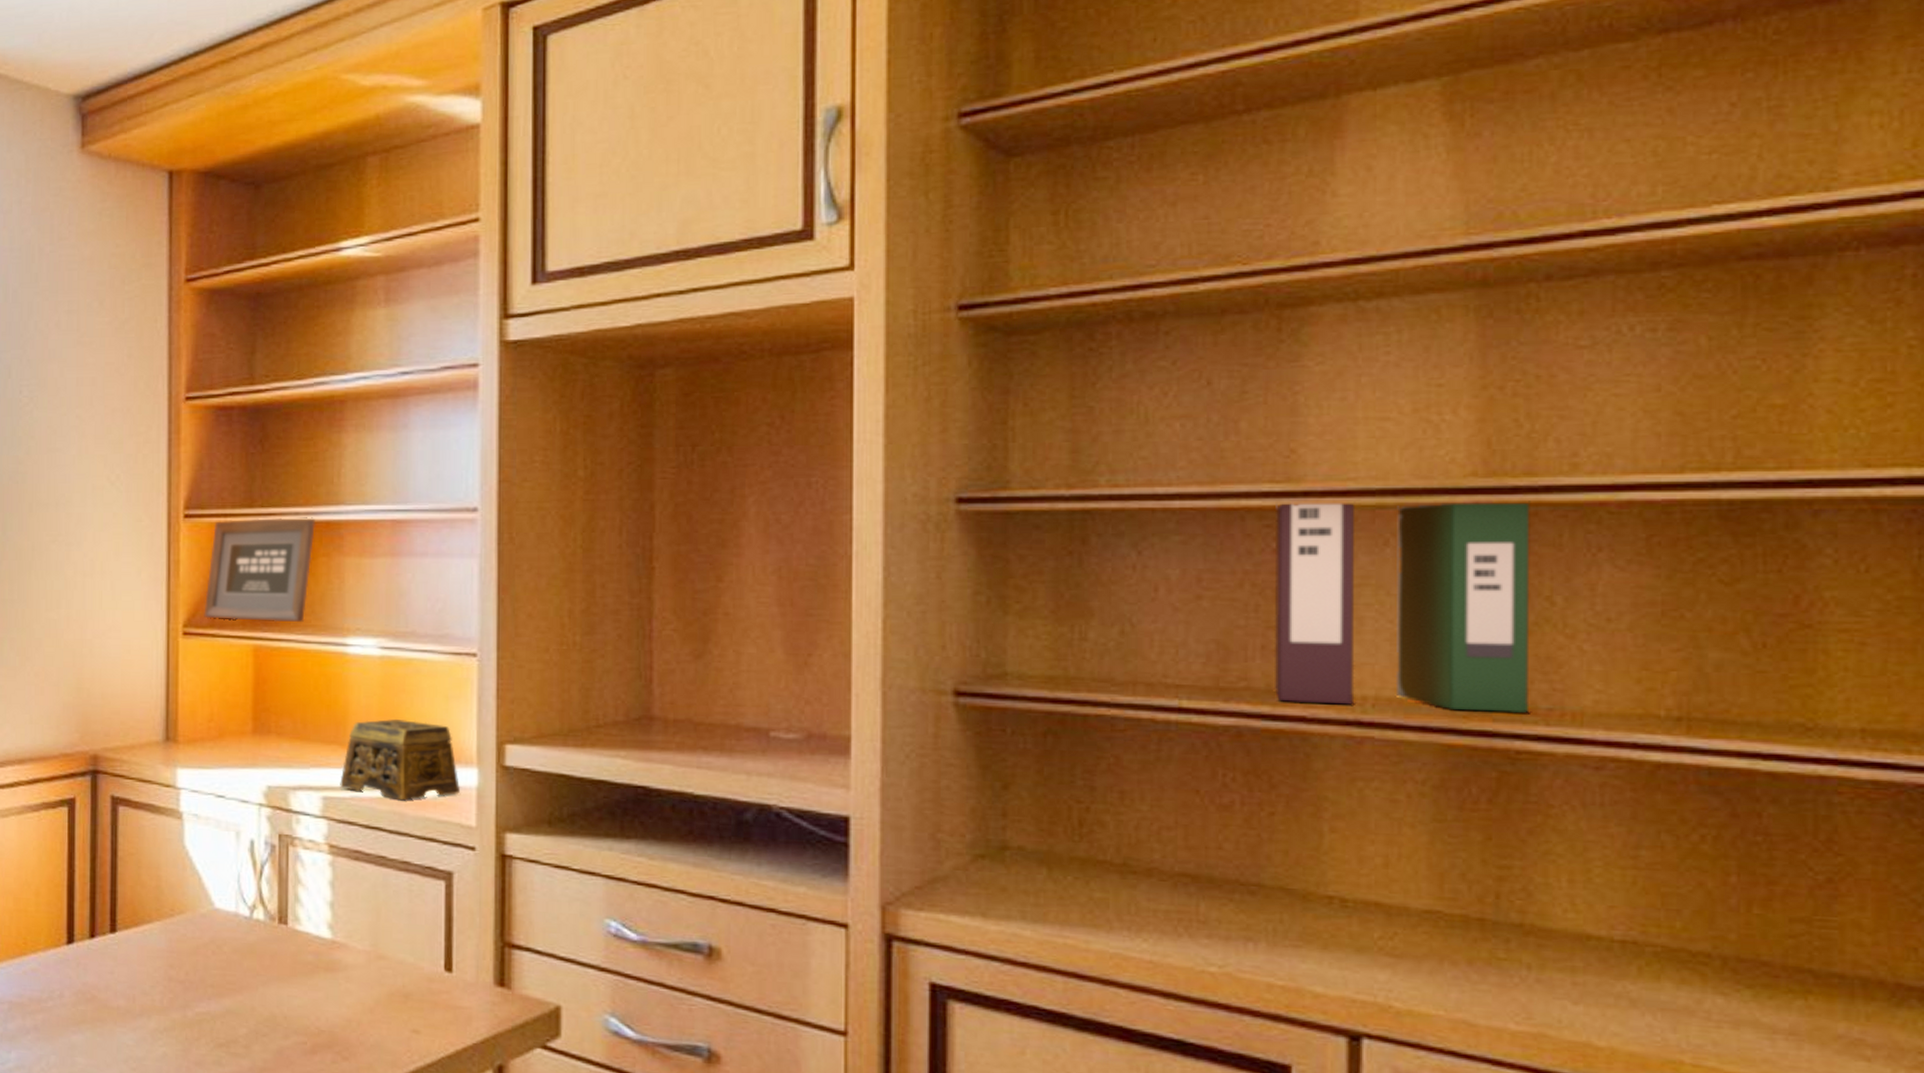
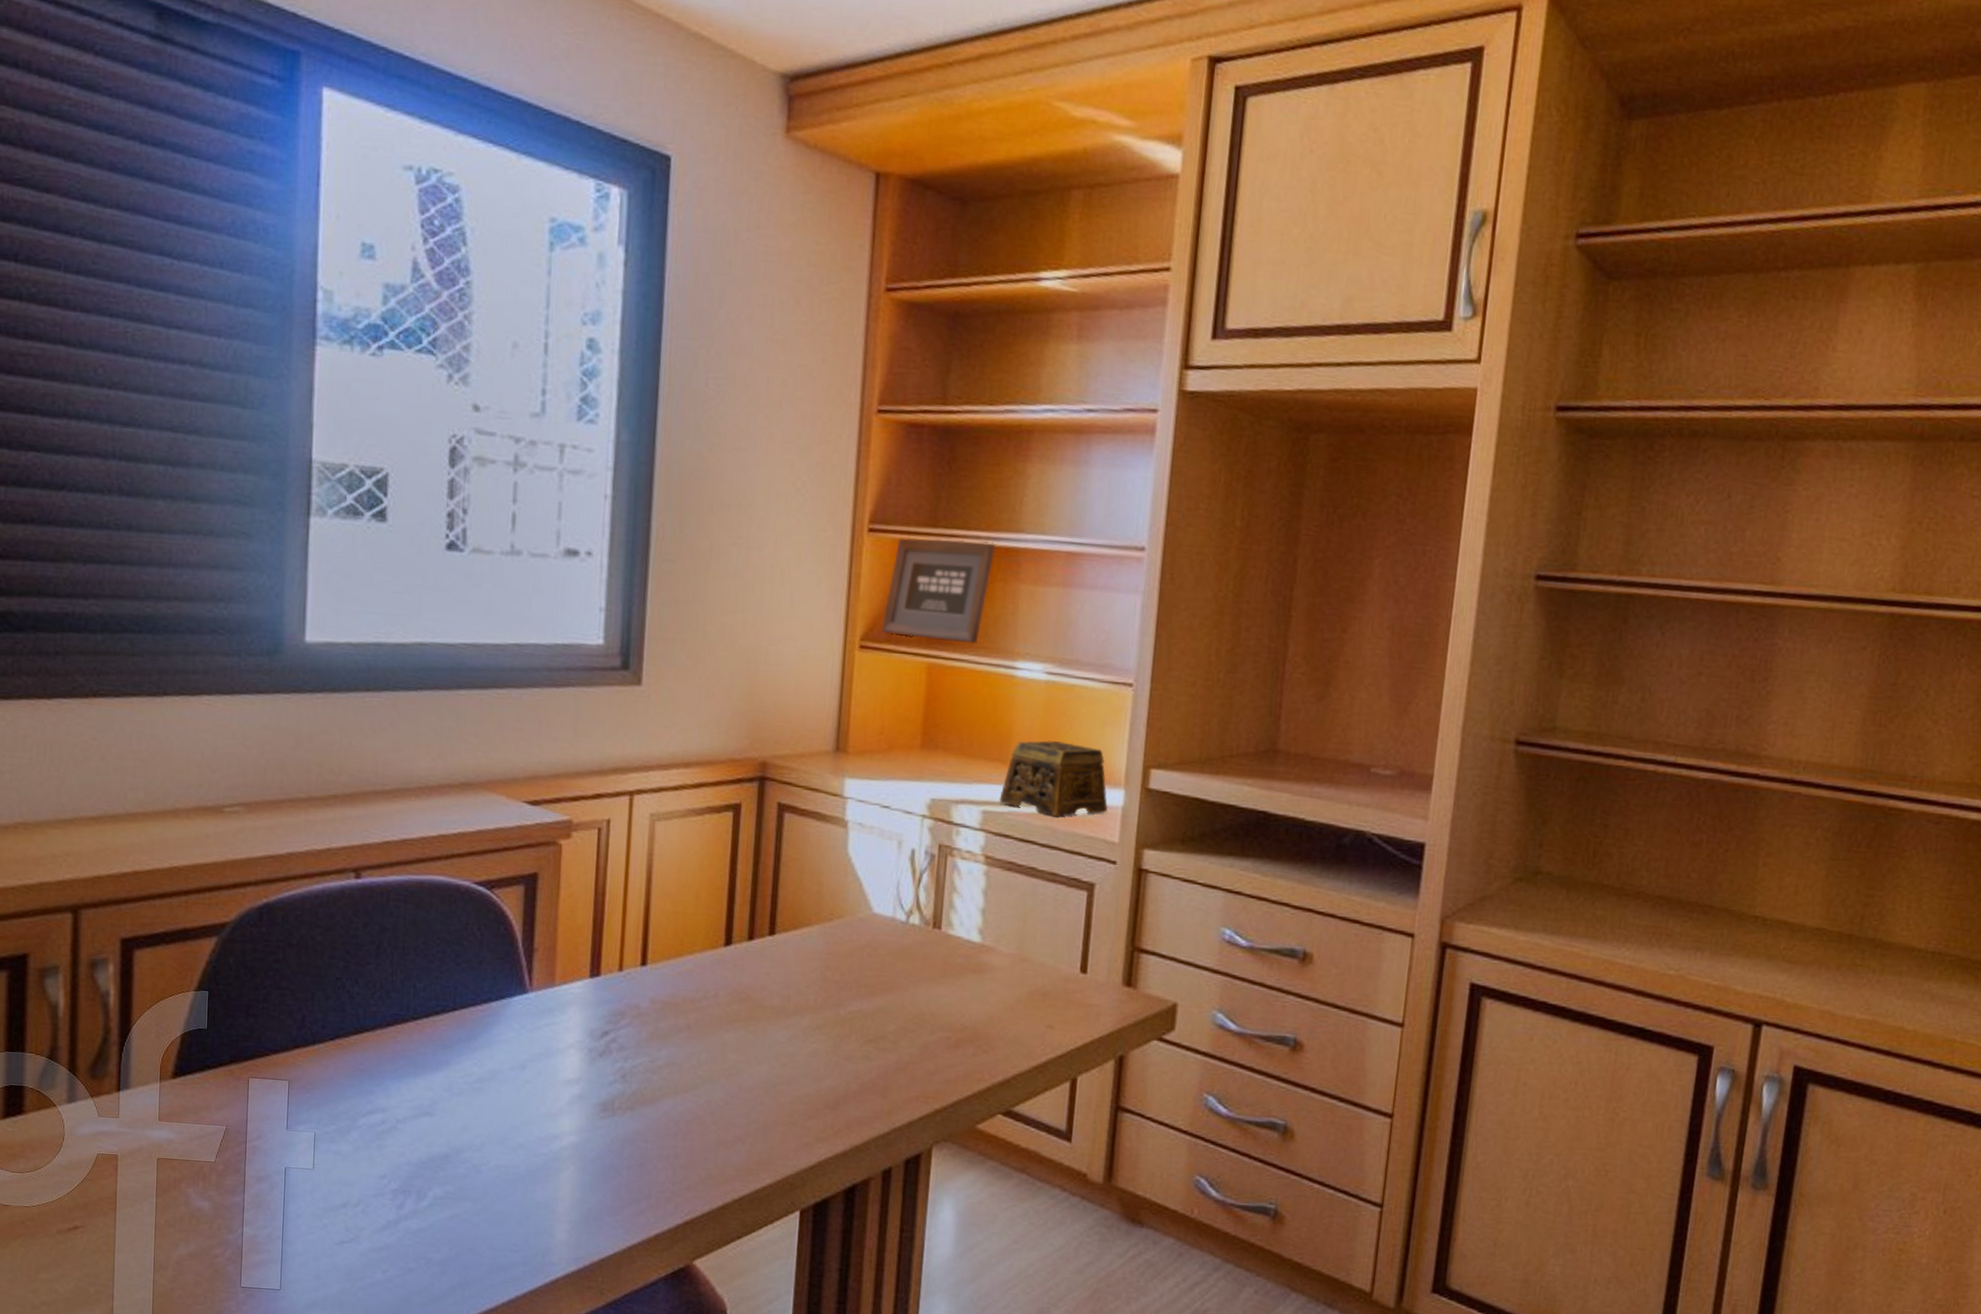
binder: present [1273,503,1355,705] -> none [1741,601,1813,767]
binder: present [1395,501,1530,714] -> none [1820,610,1926,779]

